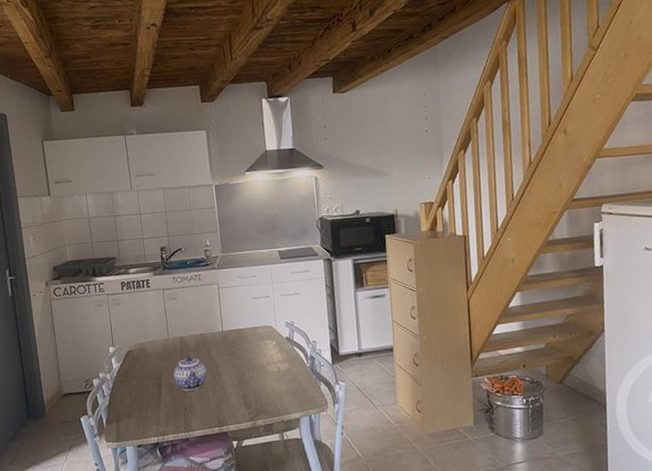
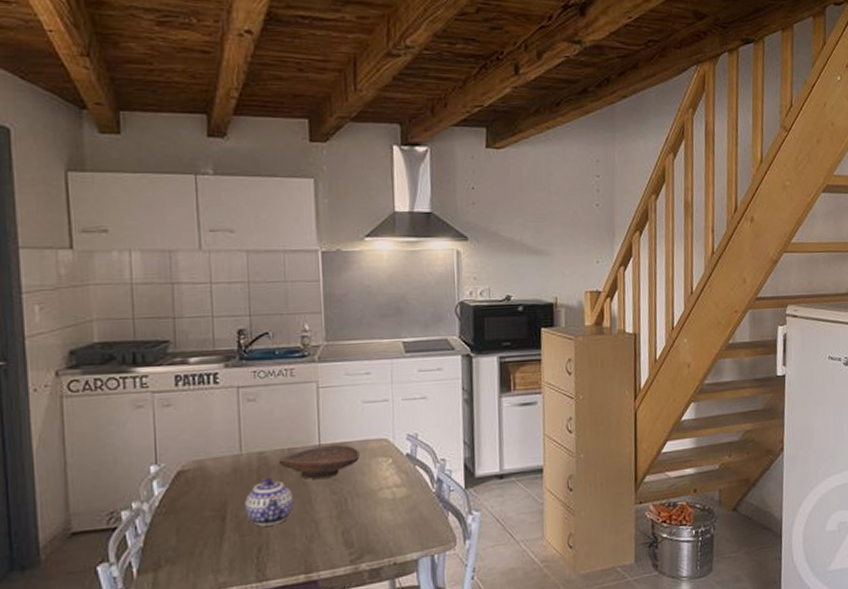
decorative bowl: none [194,330,252,357] -> present [278,444,360,480]

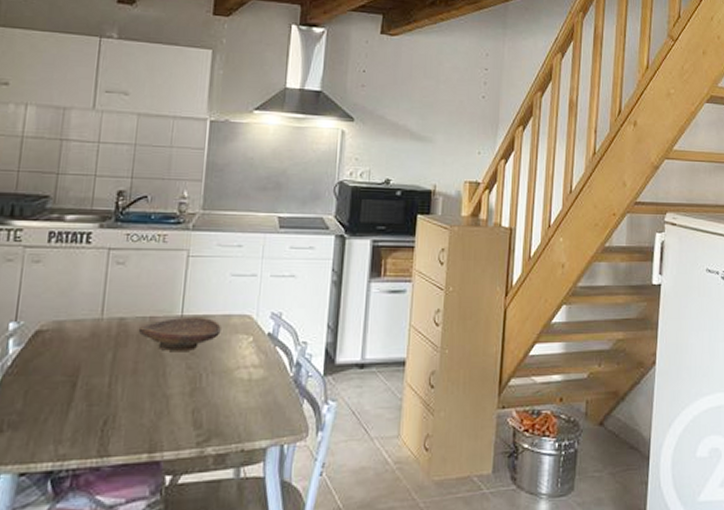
teapot: present [244,478,294,526] -> none [96,346,148,397]

